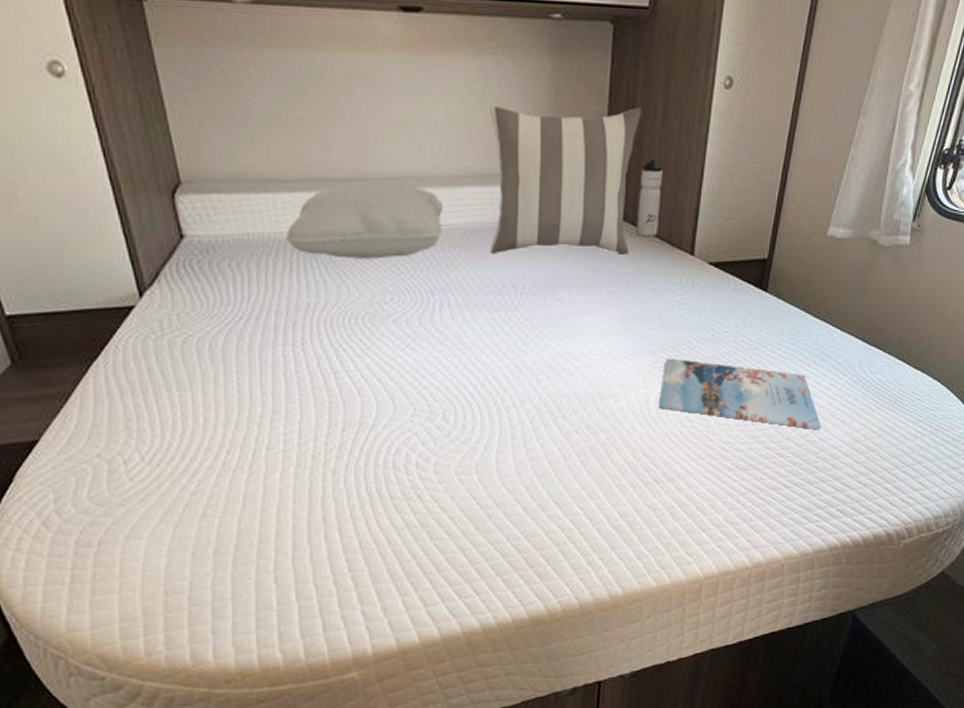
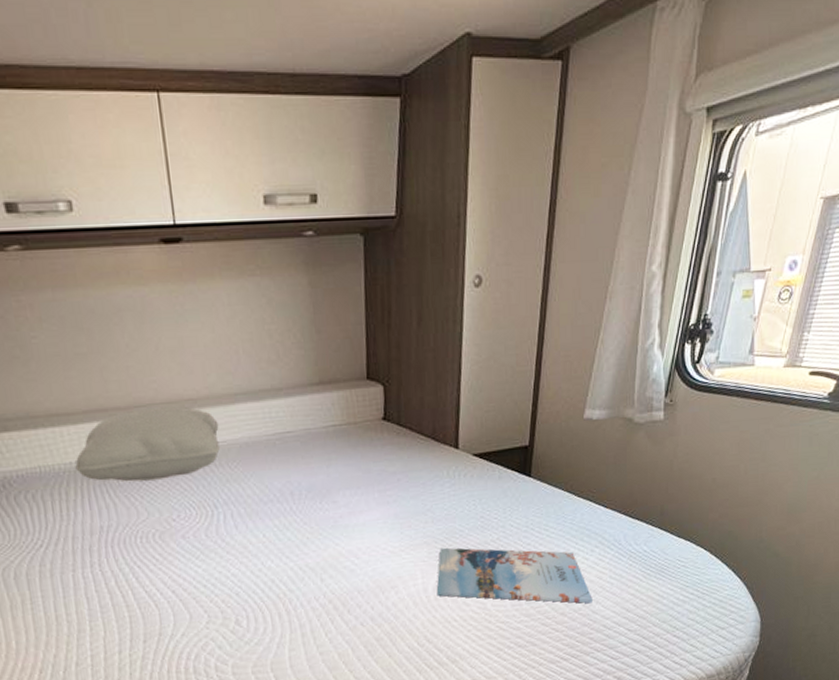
pillow: present [490,106,641,254] -> none [254,314,397,464]
water bottle: present [635,158,663,237] -> none [401,360,423,436]

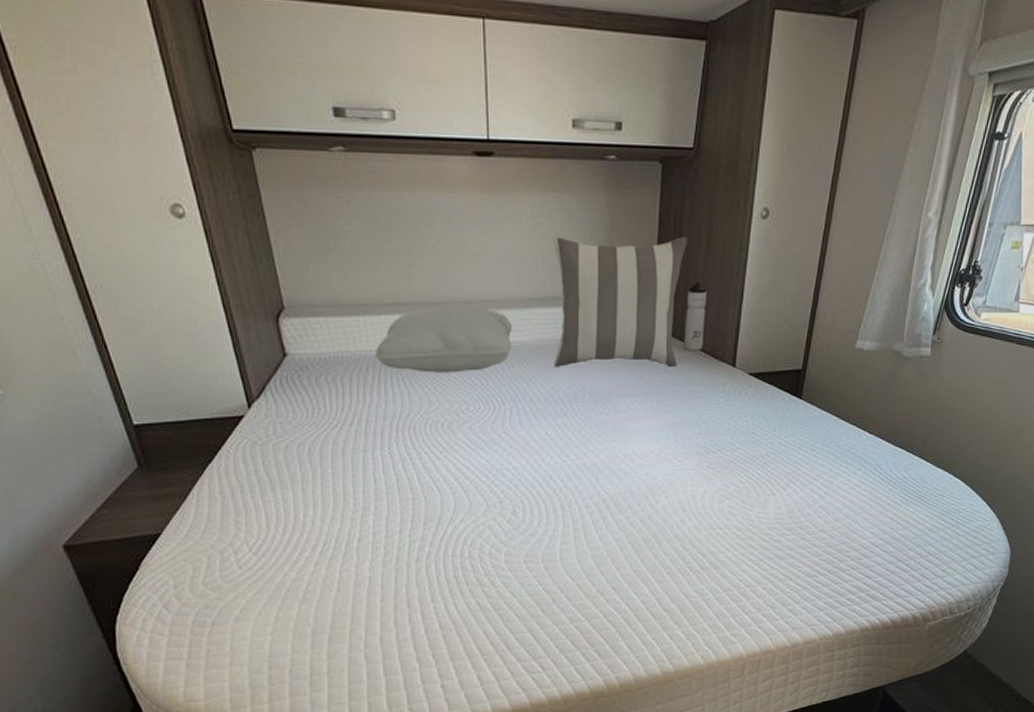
pillow: none [254,314,397,464] -> present [553,237,687,367]
water bottle: none [401,360,423,436] -> present [683,281,707,351]
magazine: present [436,547,592,604] -> none [704,458,852,523]

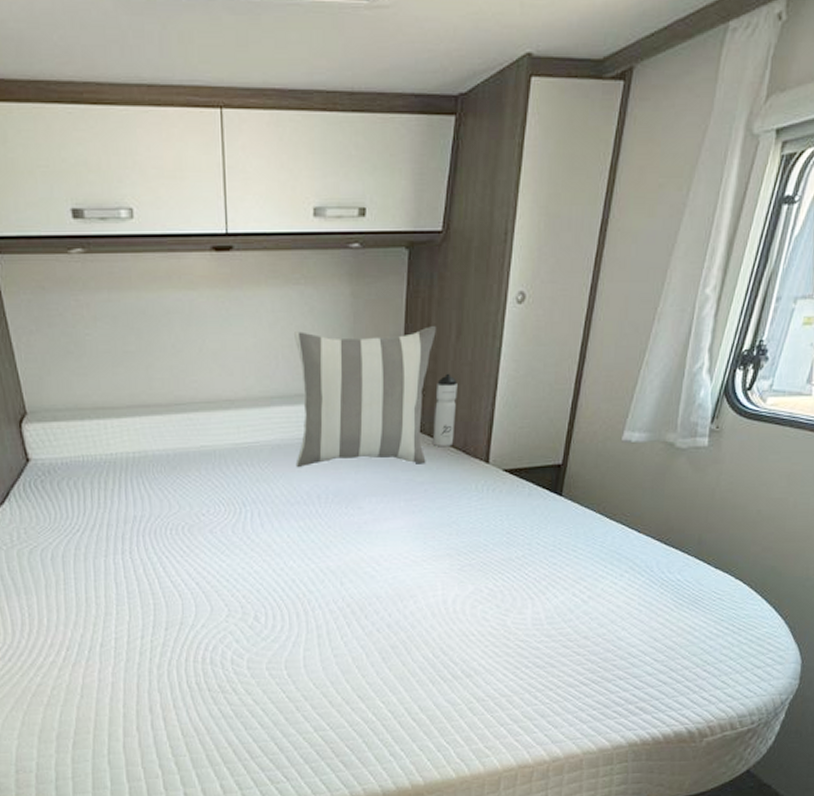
pillow: present [375,306,513,373] -> none [115,406,253,475]

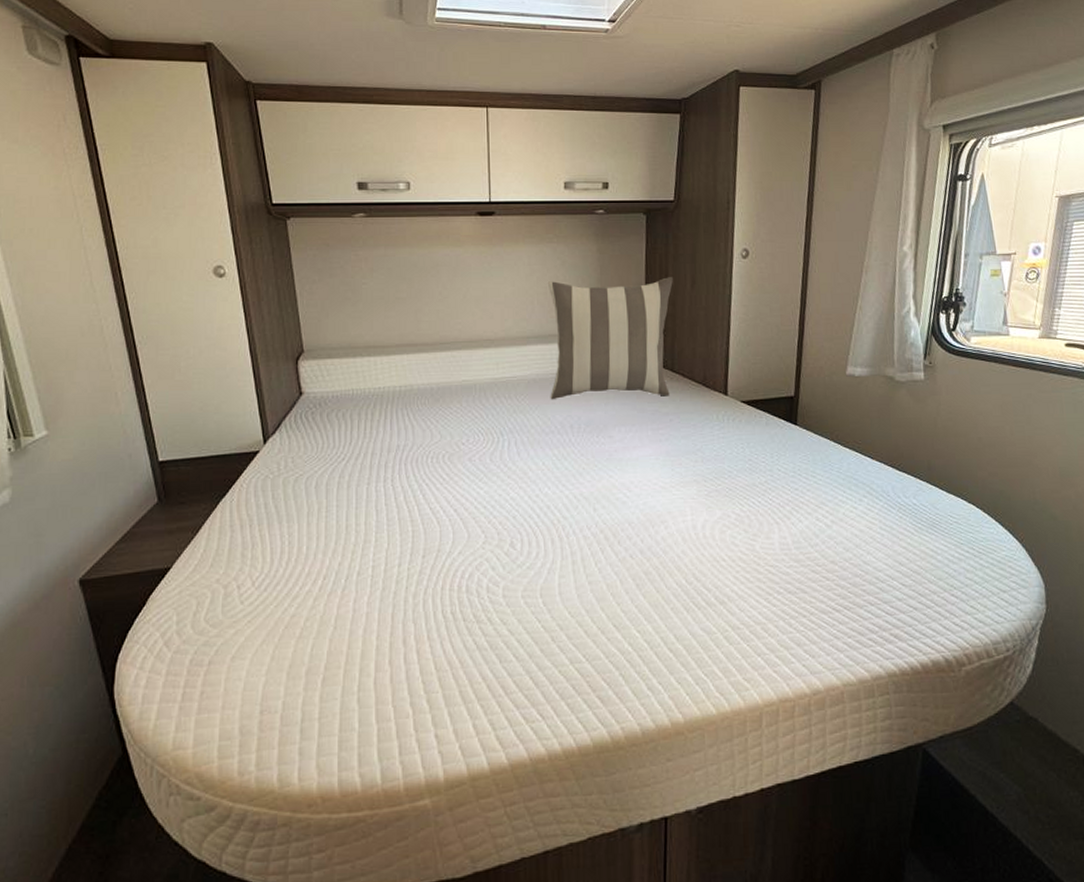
water bottle: present [432,373,458,447] -> none [674,316,695,381]

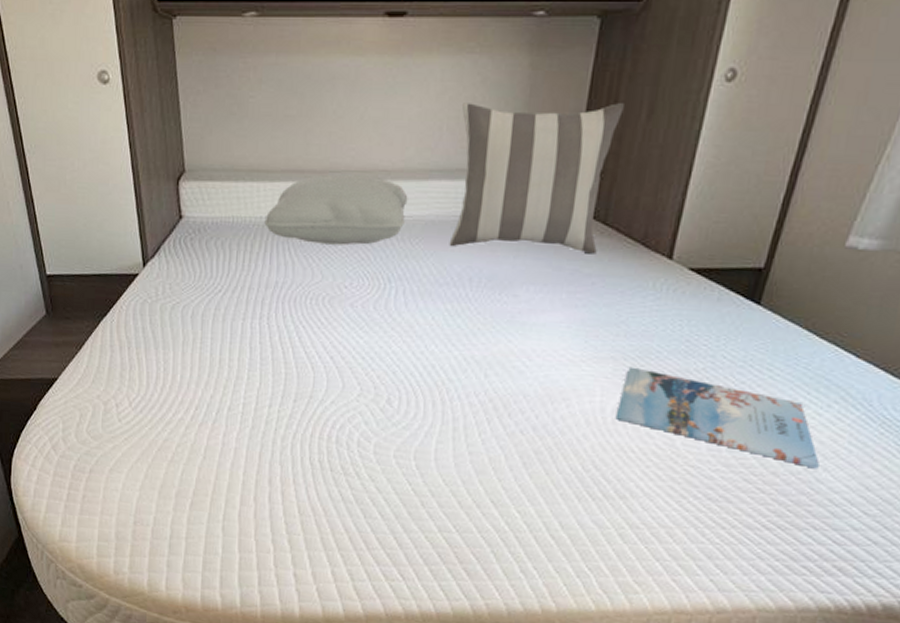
pillow: none [383,345,511,407] -> present [264,174,408,245]
magazine: none [705,486,863,554] -> present [615,366,819,469]

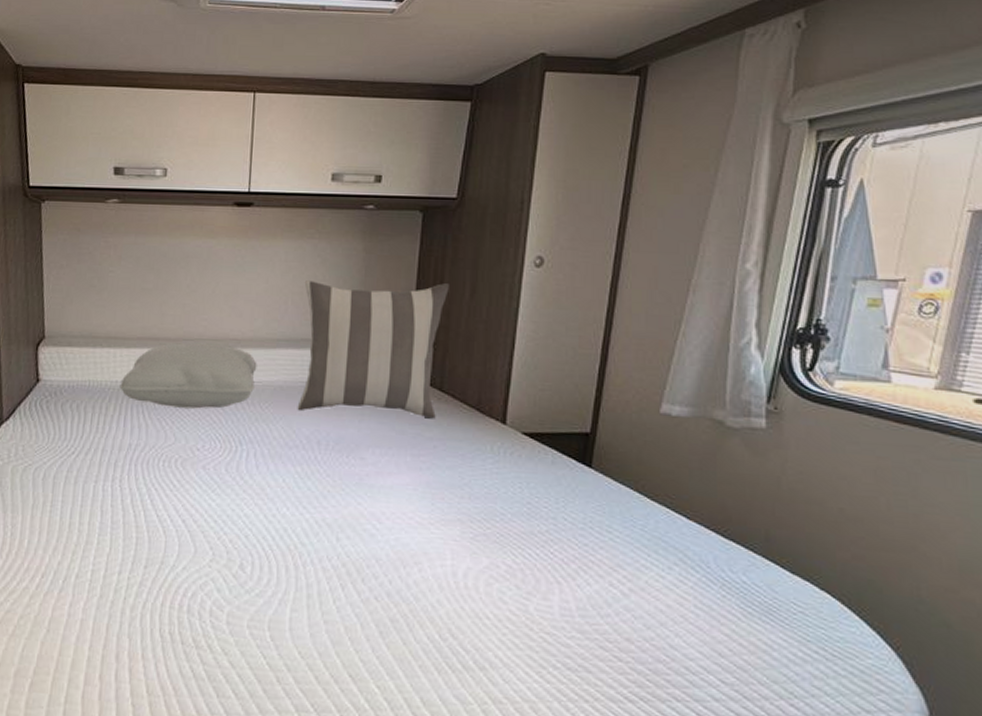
magazine: present [615,366,819,469] -> none [467,529,670,635]

